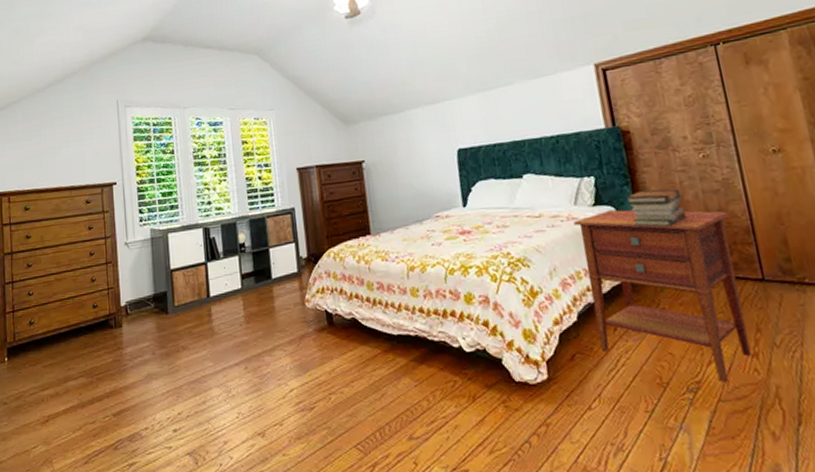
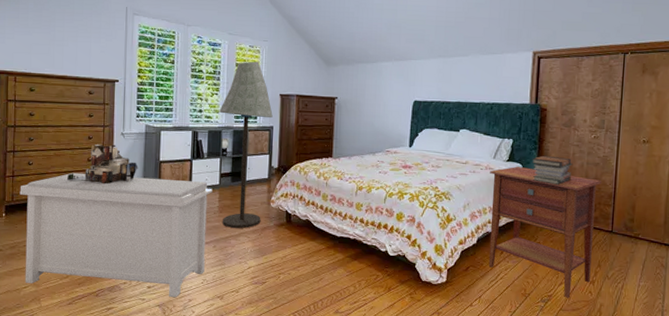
bench: none [21,287,238,442] -> present [19,172,212,298]
ruined building: none [71,257,148,308] -> present [67,144,138,184]
floor lamp: none [230,134,297,342] -> present [219,61,273,229]

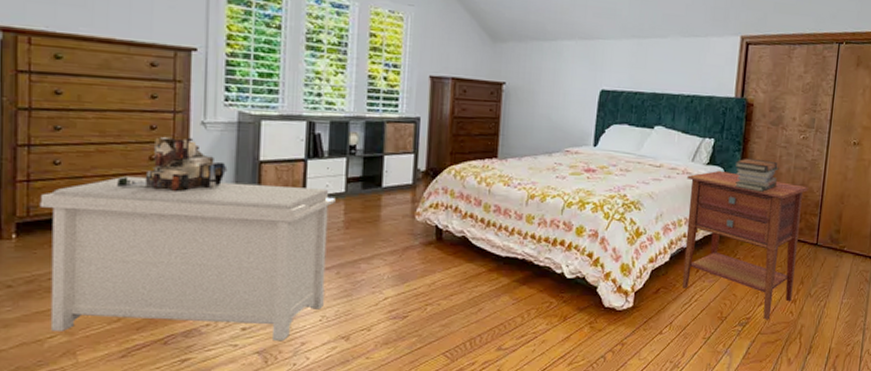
floor lamp: present [219,61,273,229] -> none [346,31,420,250]

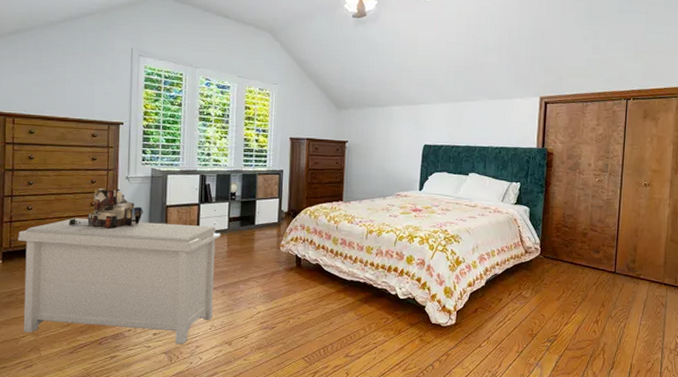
nightstand: present [681,171,808,320] -> none [496,210,605,338]
book stack: present [734,158,779,192] -> none [538,198,578,227]

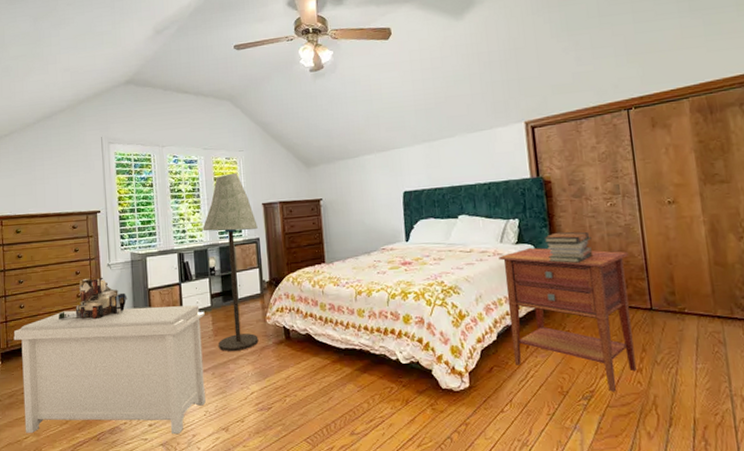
floor lamp: none [228,104,283,274] -> present [202,173,259,352]
nightstand: none [496,210,605,338] -> present [499,248,637,392]
book stack: none [538,198,578,227] -> present [543,231,594,263]

